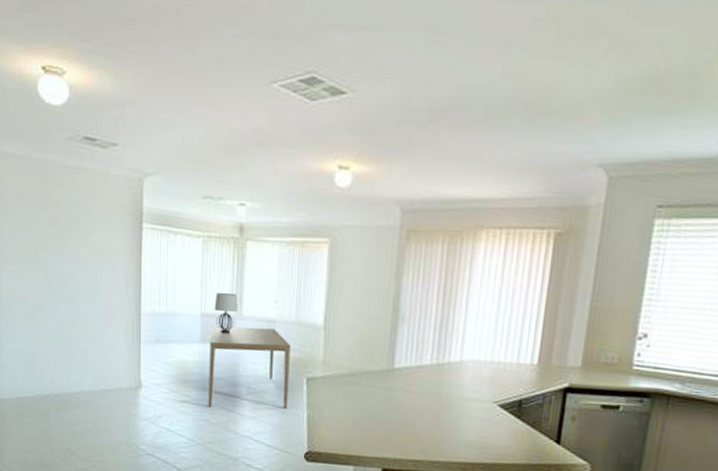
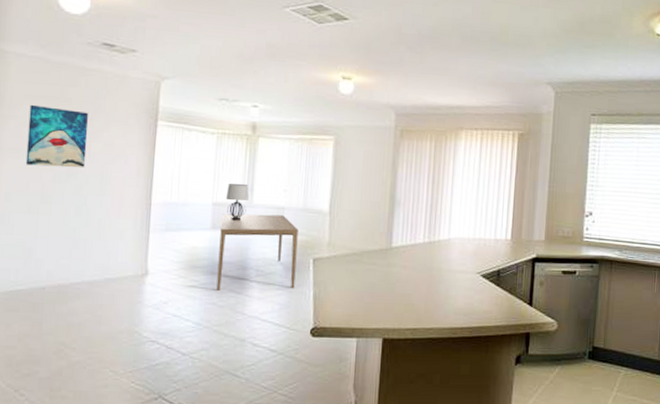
wall art: none [21,207,76,275] -> present [25,104,89,168]

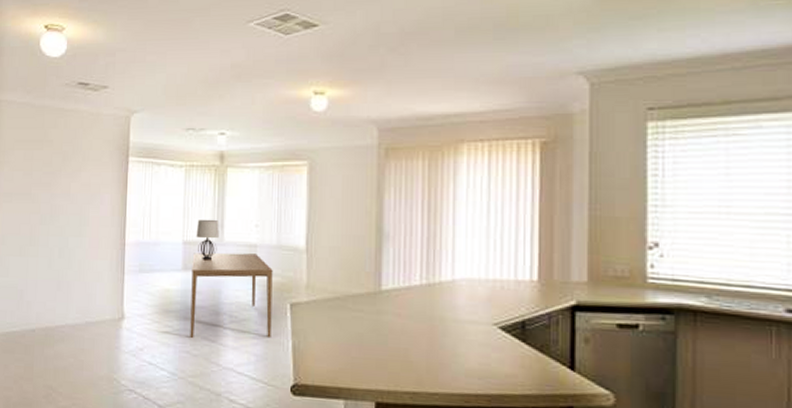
wall art: present [25,104,89,168] -> none [17,149,68,210]

